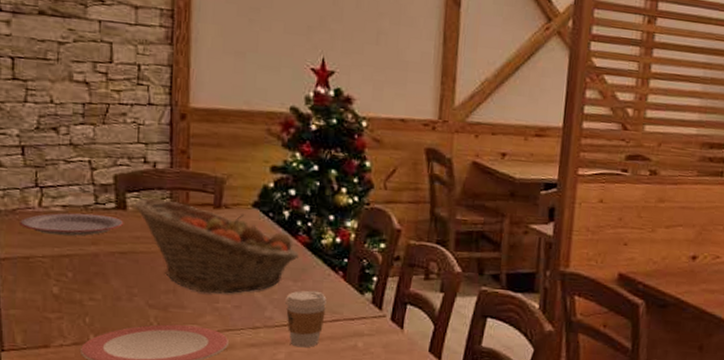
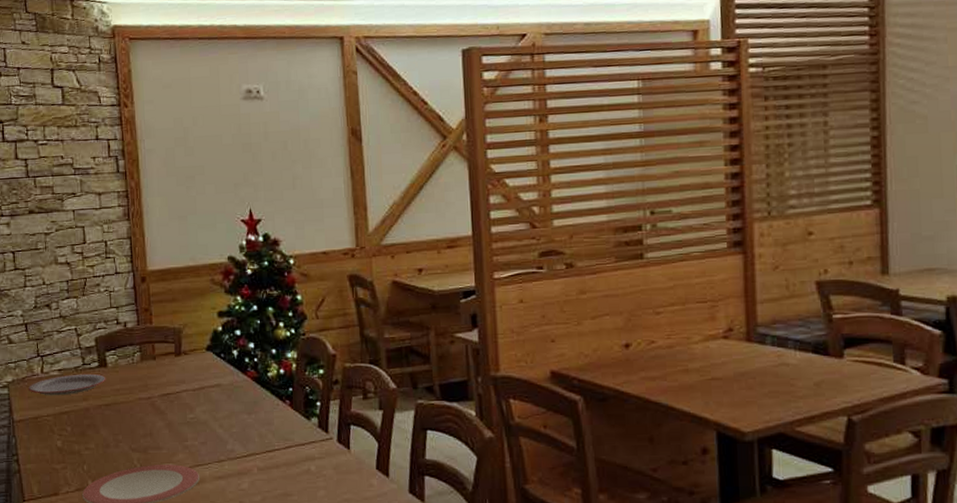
fruit basket: present [134,198,300,294] -> none [112,354,251,434]
coffee cup: present [285,290,327,348] -> none [243,421,279,476]

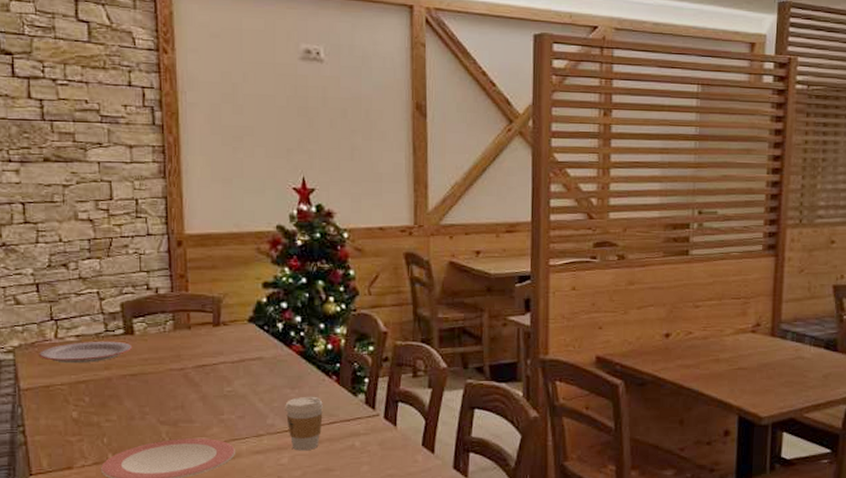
coffee cup: none [243,421,279,476] -> present [285,396,323,451]

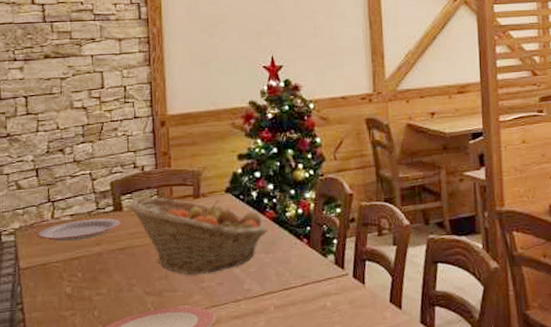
fruit basket: none [141,322,295,407] -> present [128,197,269,276]
coffee cup: present [285,396,323,451] -> none [260,259,296,314]

